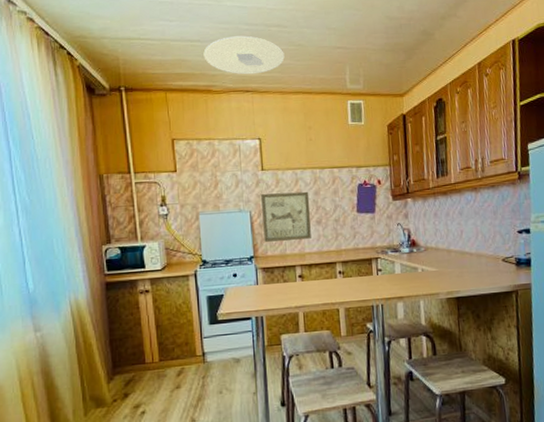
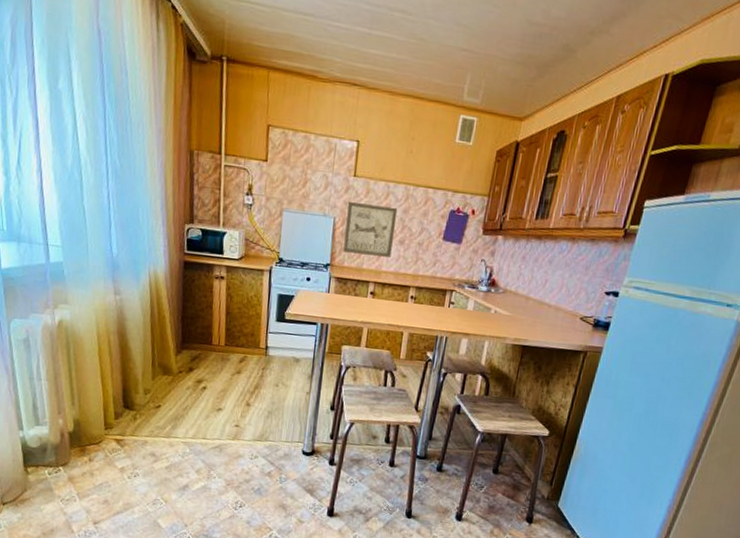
ceiling light: present [203,35,285,75] -> none [315,15,403,66]

